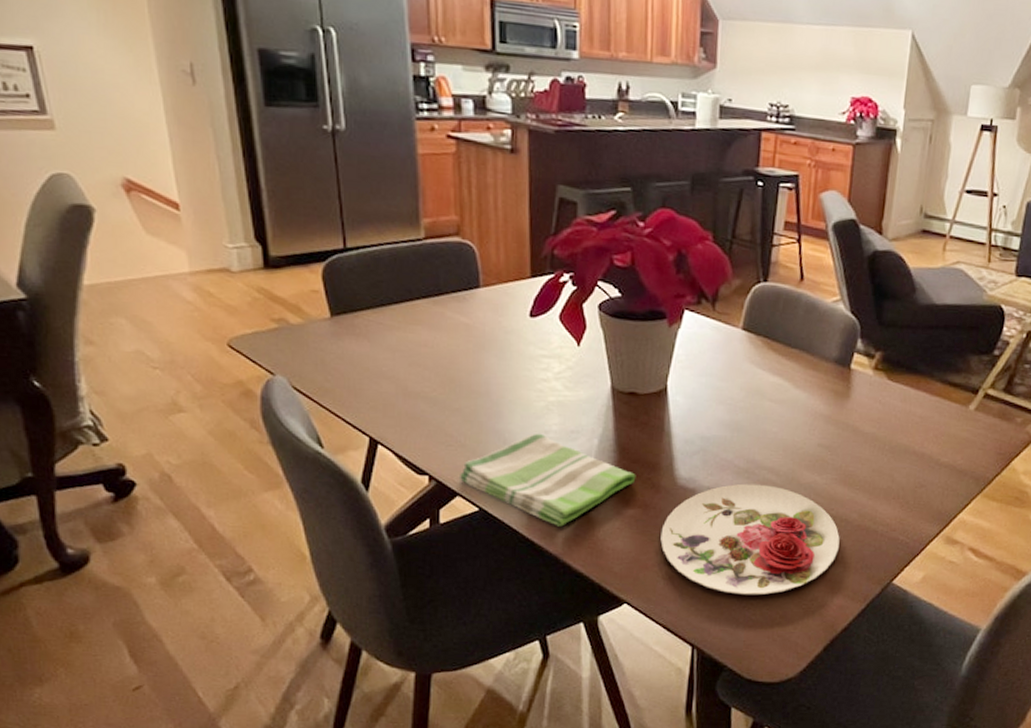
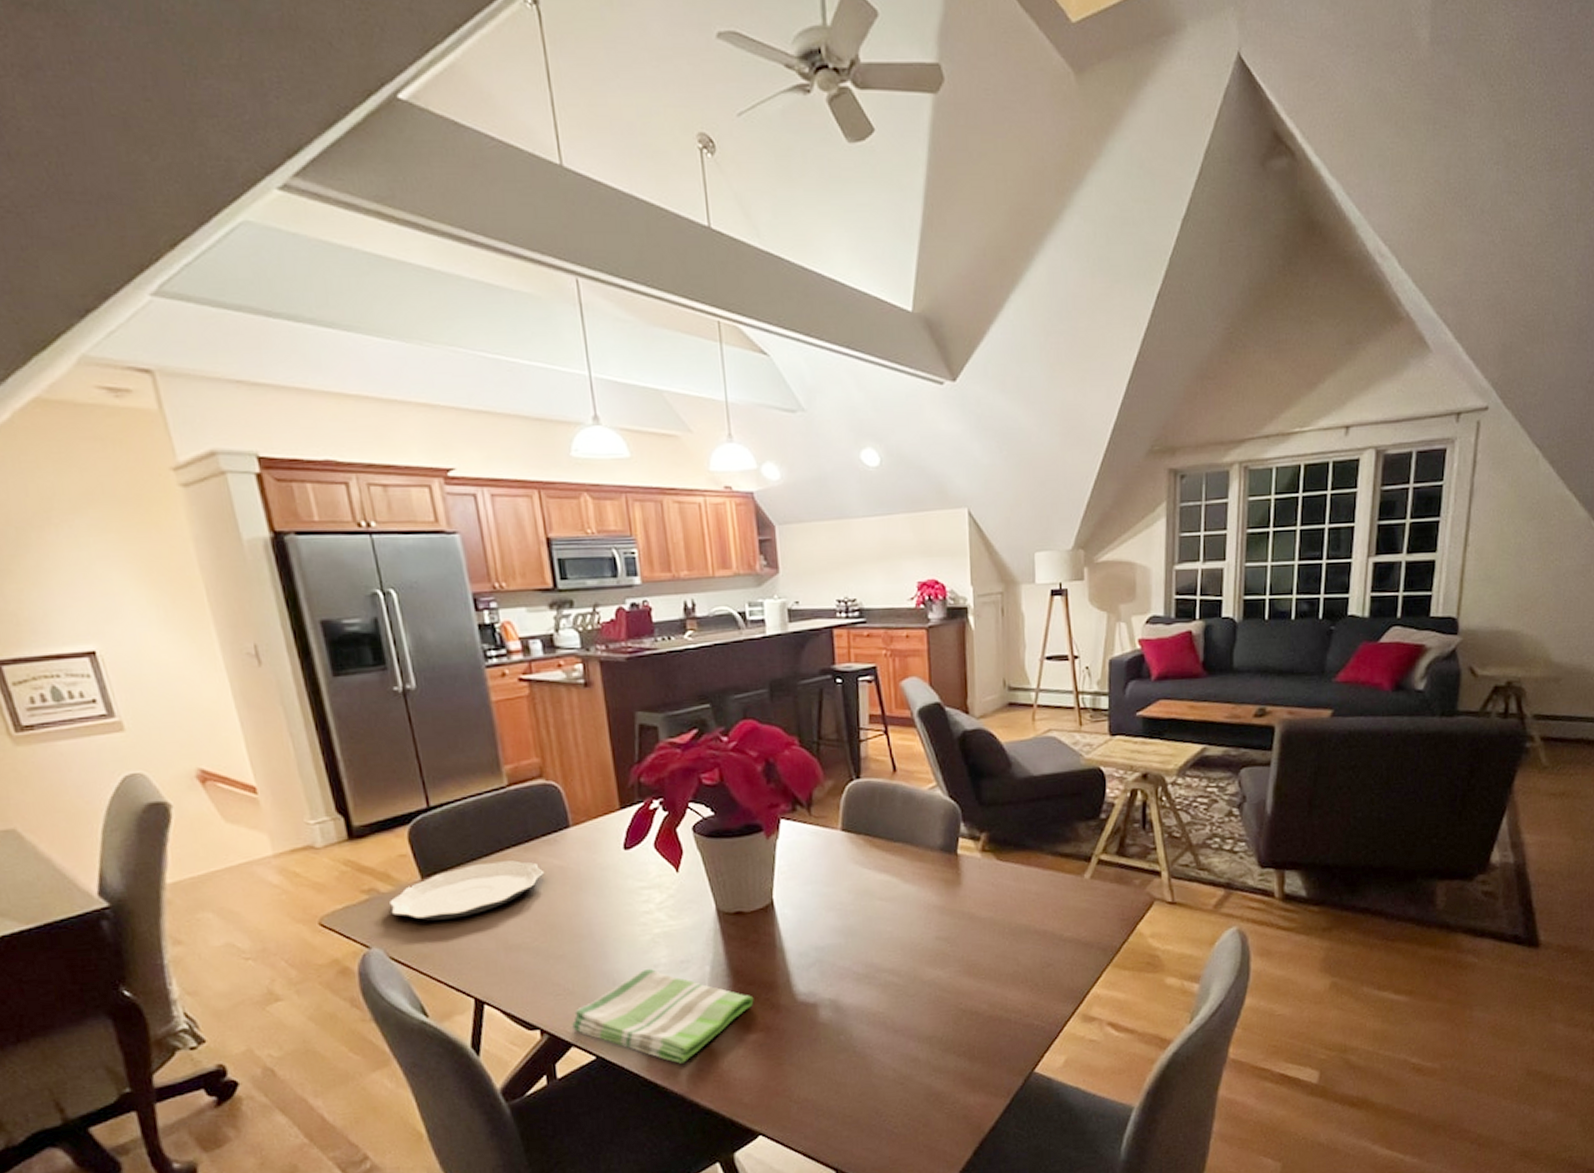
plate: none [296,309,450,359] -> present [388,860,545,921]
plate: present [660,483,840,595] -> none [787,987,974,1109]

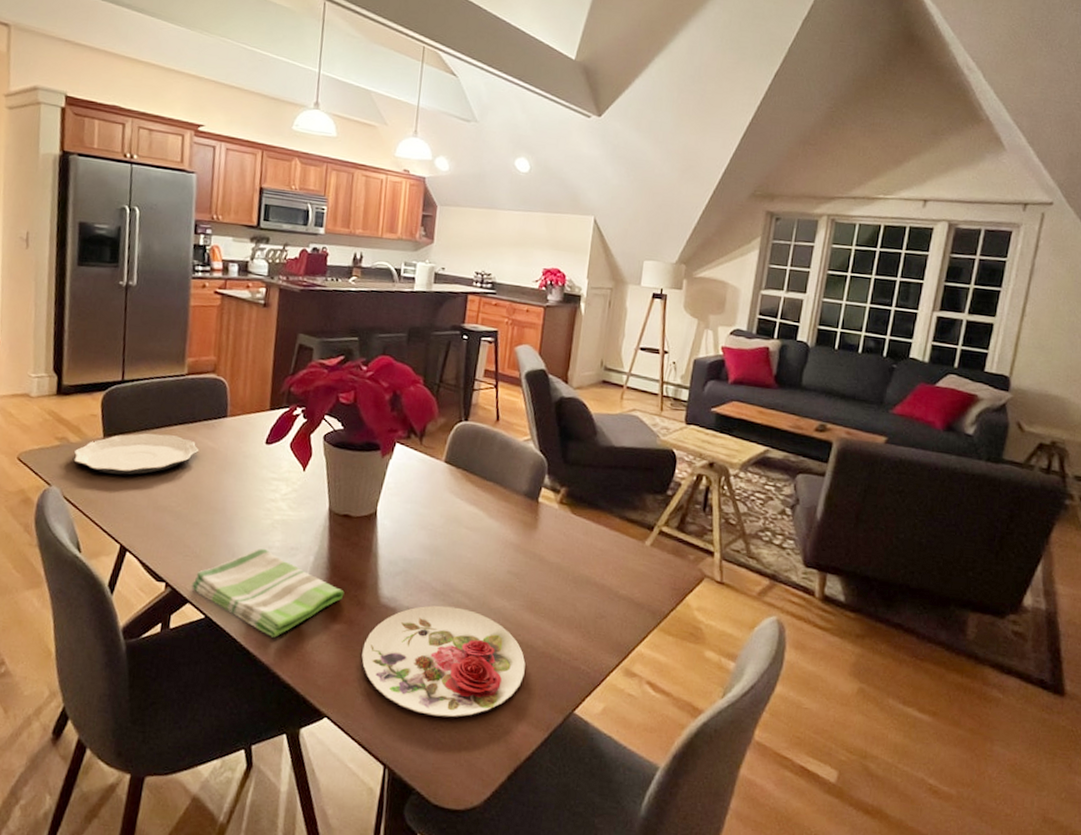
plate: none [787,987,974,1109] -> present [361,605,526,717]

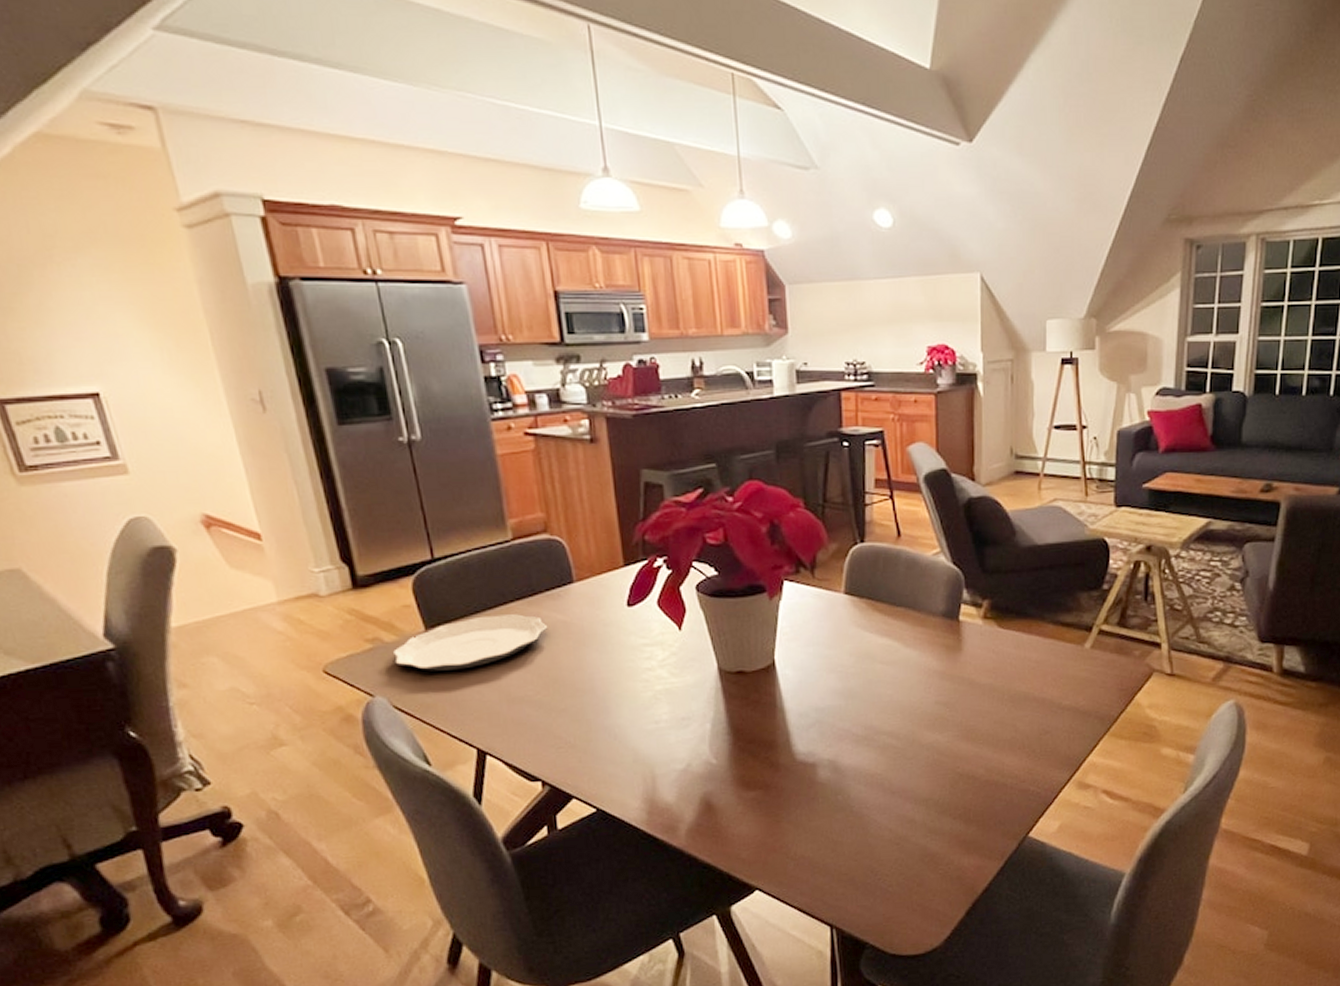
dish towel: present [190,548,345,638] -> none [572,724,754,818]
plate: present [361,605,526,717] -> none [785,749,969,867]

